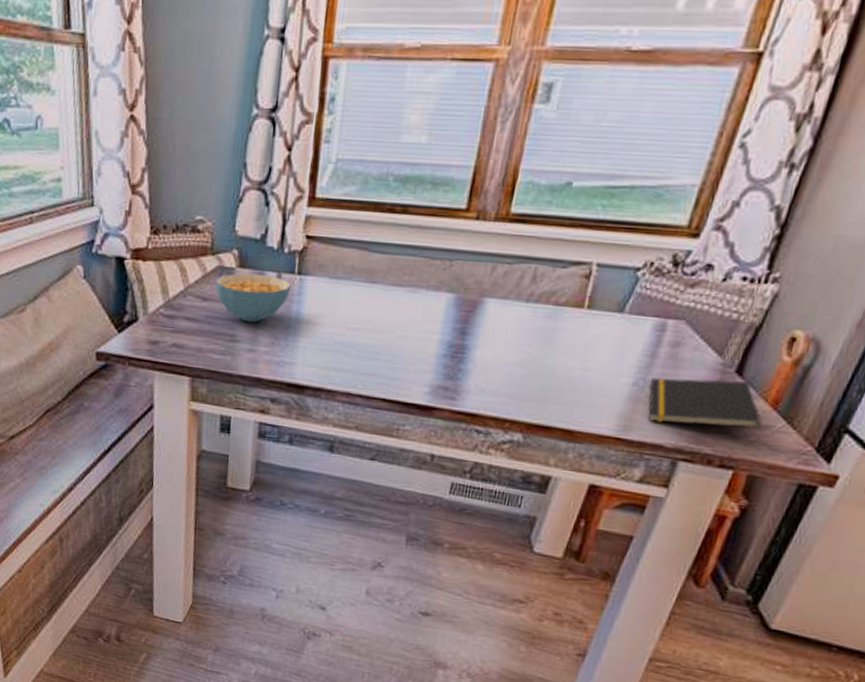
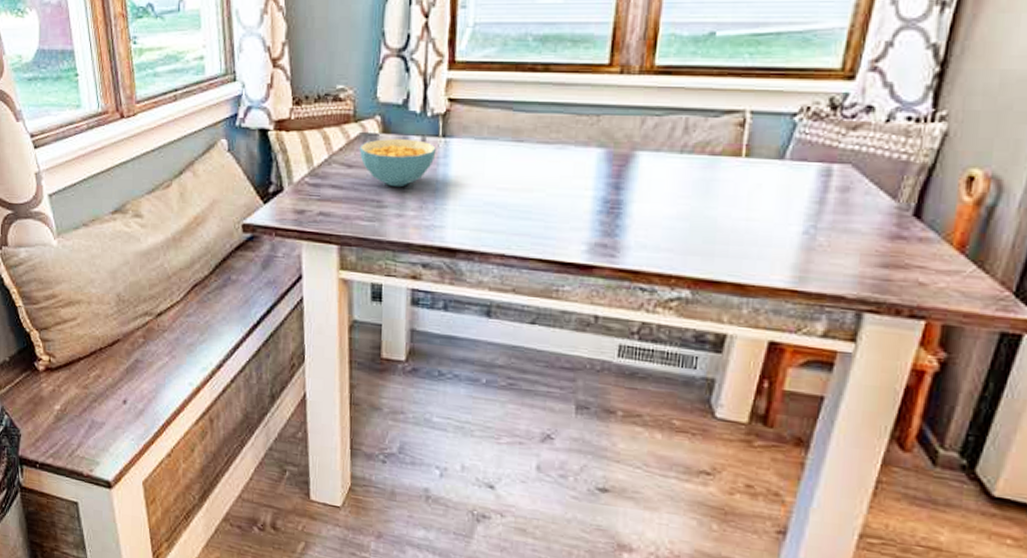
notepad: present [648,378,762,428] -> none [822,224,950,275]

